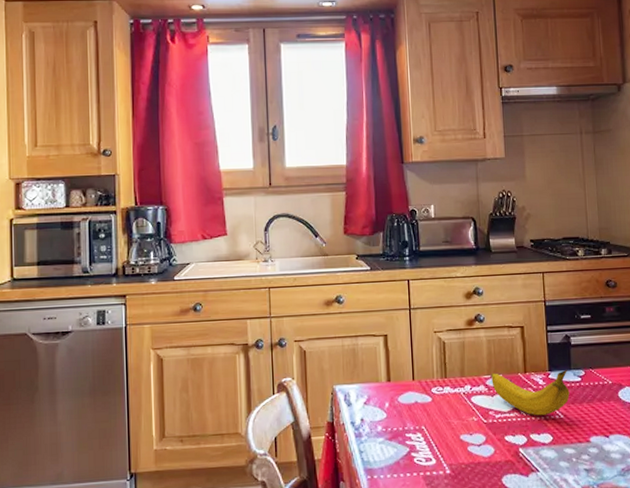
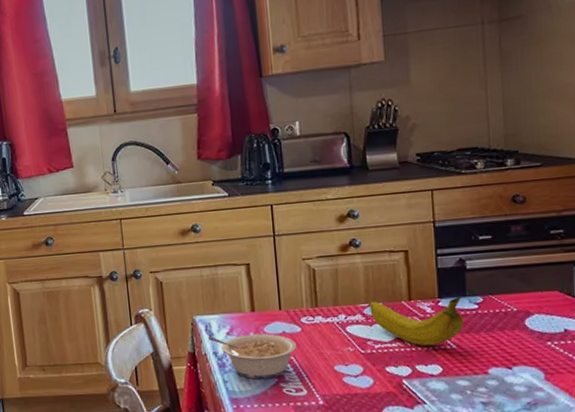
legume: none [347,403,428,449] -> present [208,333,297,379]

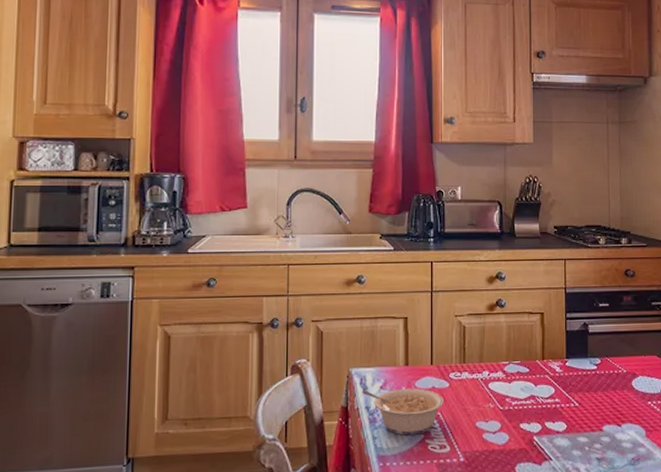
fruit: present [369,296,464,346] -> none [510,357,585,404]

